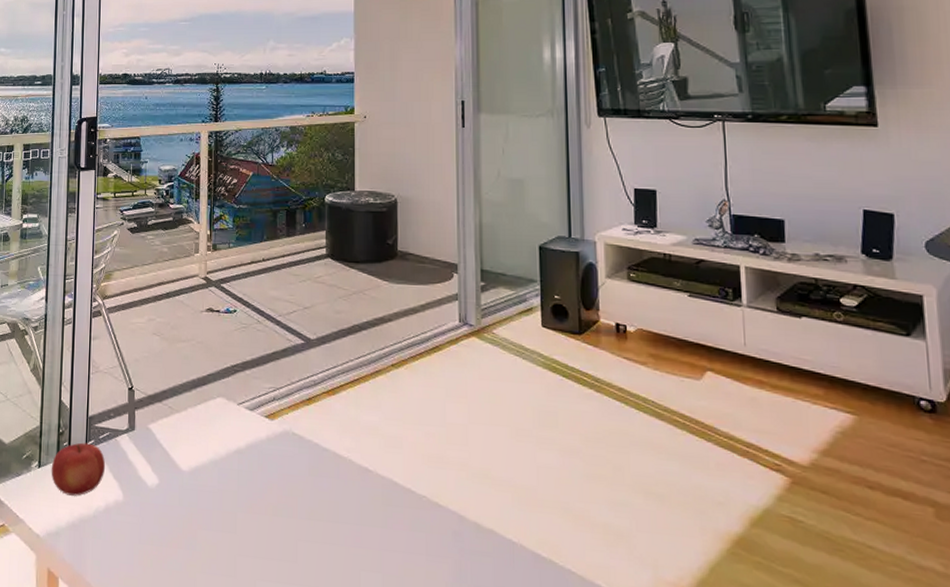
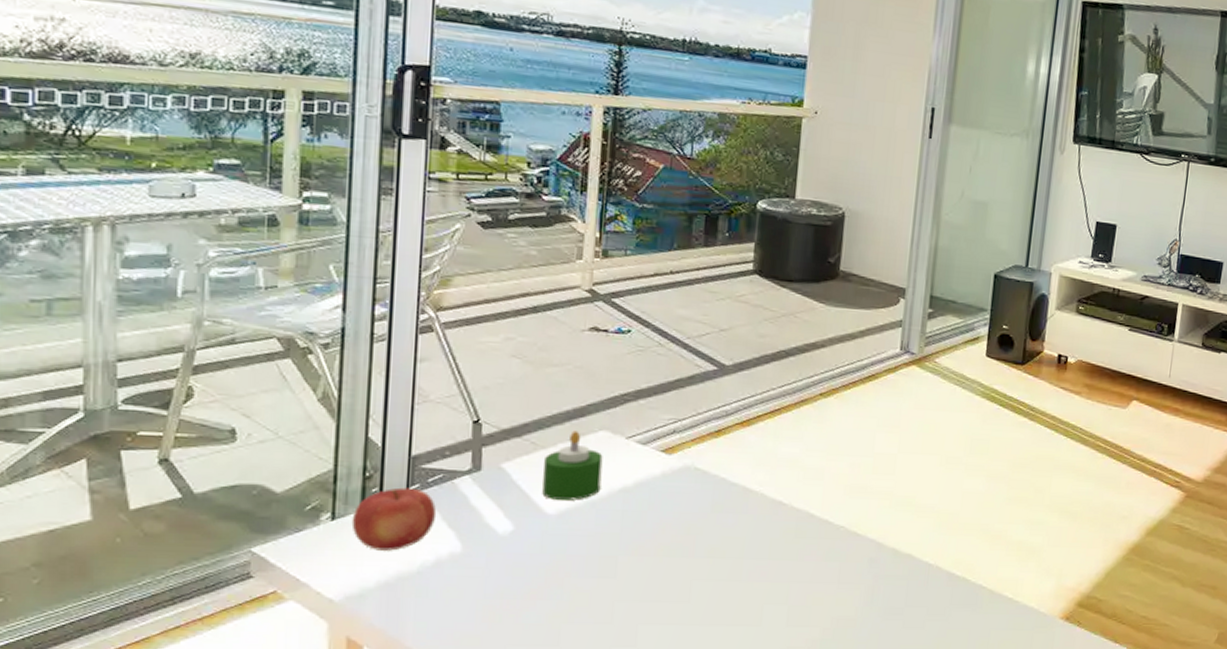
candle: none [177,397,221,459] -> present [542,430,603,500]

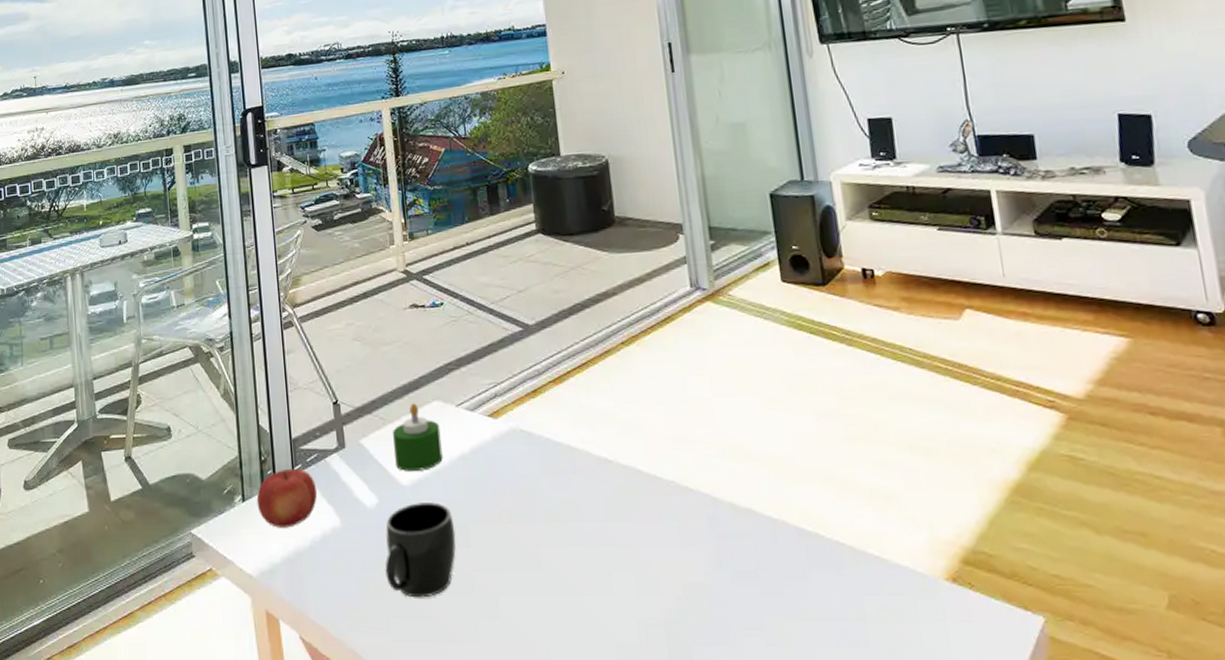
mug: none [510,532,602,627] -> present [385,502,456,598]

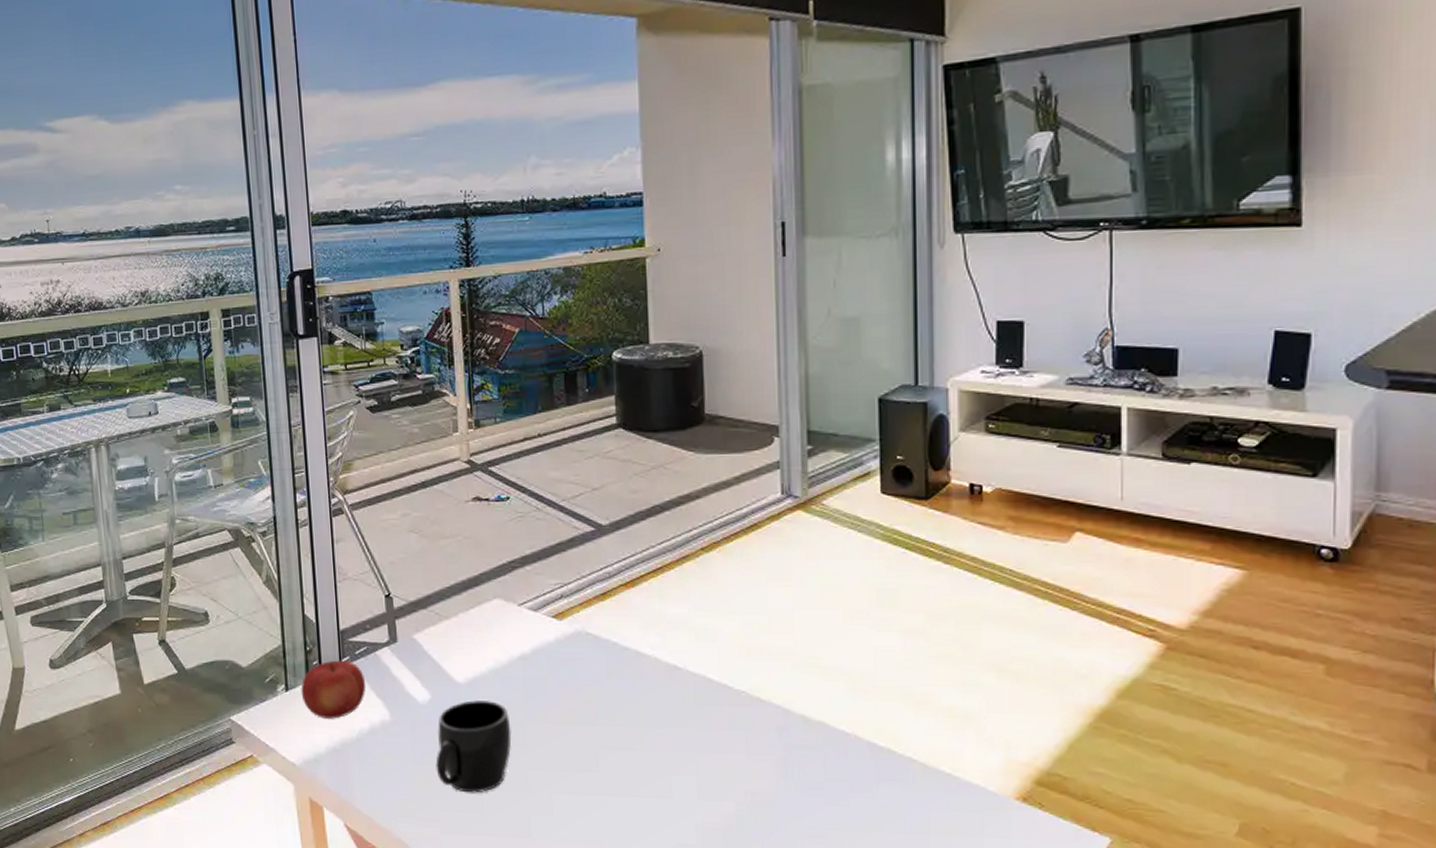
candle: present [392,403,443,471] -> none [448,600,502,669]

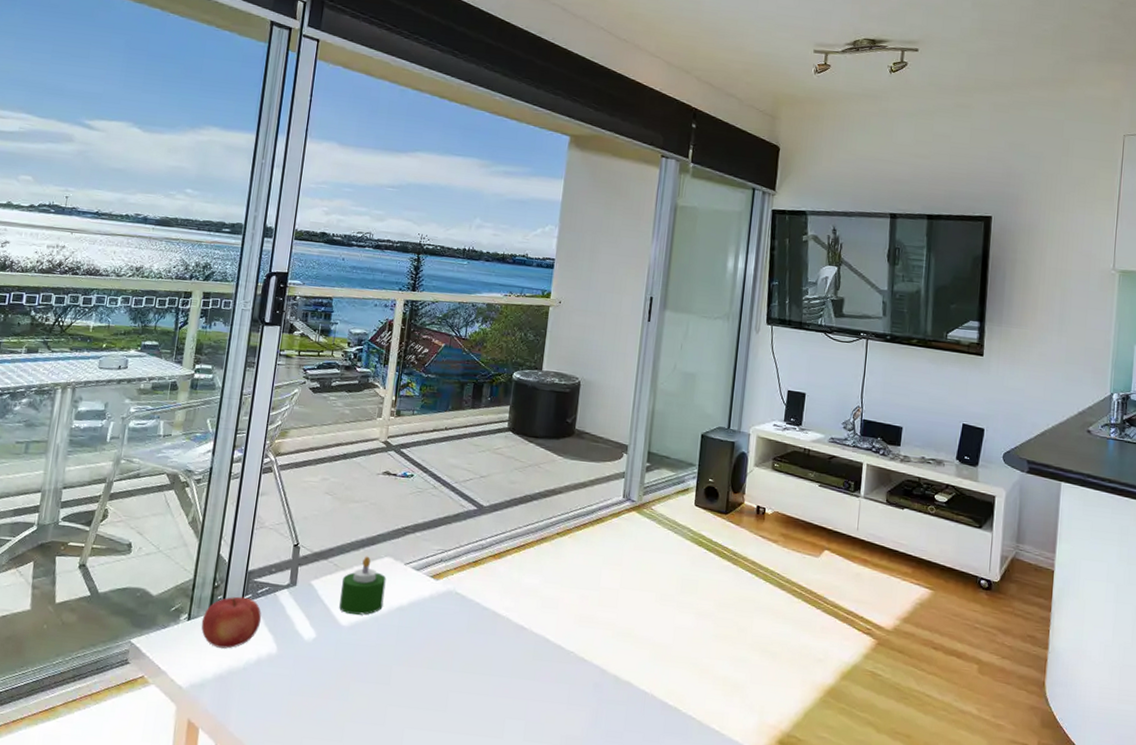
mug: present [435,700,512,793] -> none [308,641,380,724]
candle: none [448,600,502,669] -> present [339,556,386,615]

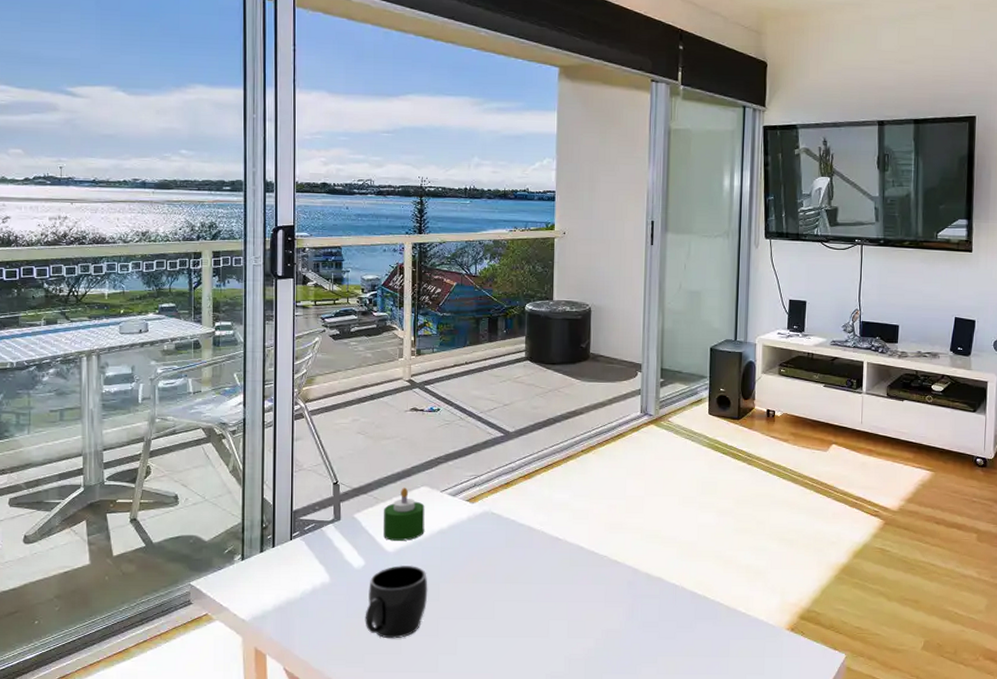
fruit: present [201,596,262,649] -> none [255,534,312,582]
mug: none [308,641,380,724] -> present [365,566,428,639]

